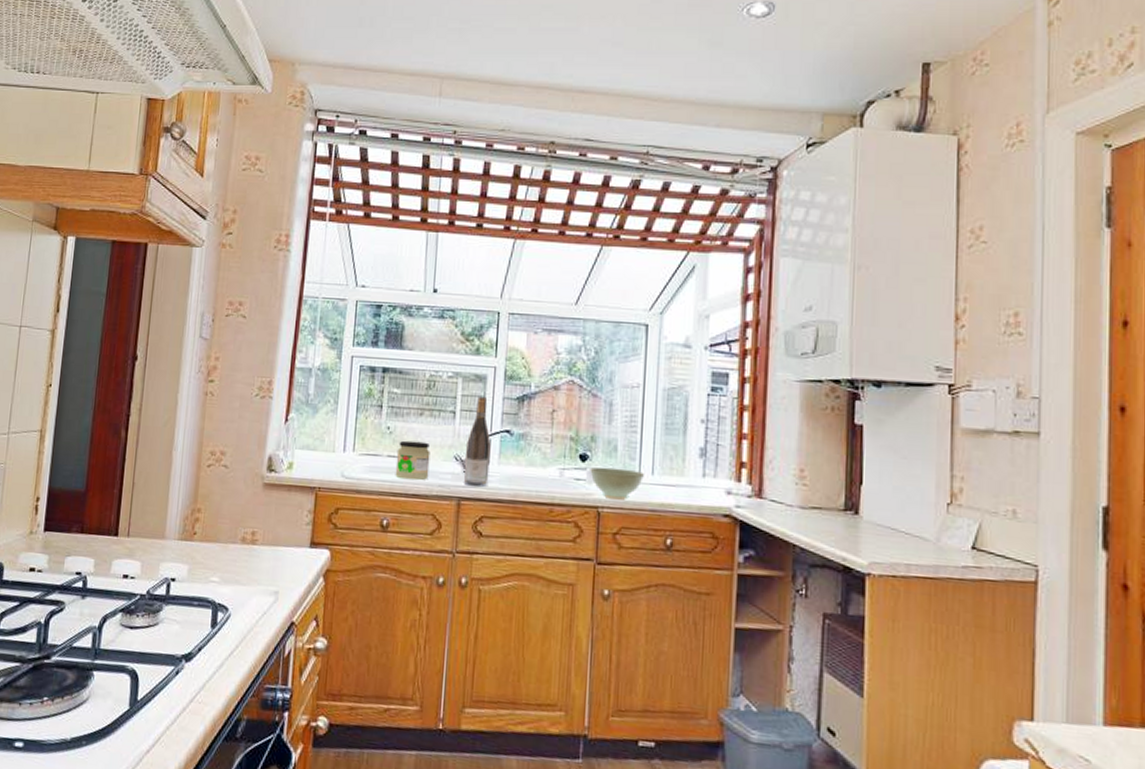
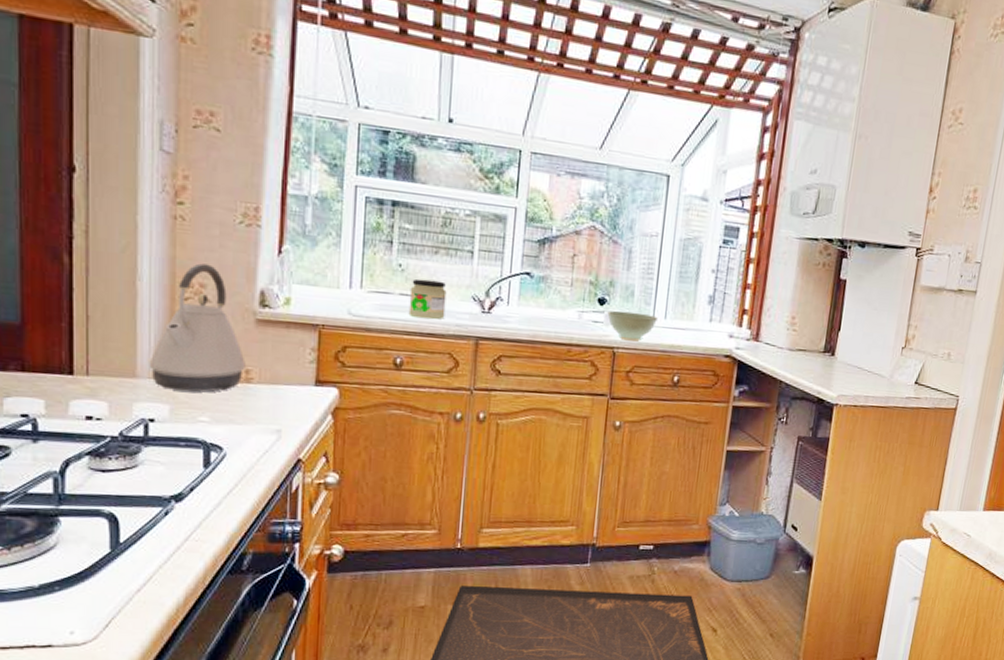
kettle: none [175,433,253,554] -> present [149,263,246,393]
wine bottle: present [463,396,491,488] -> none [481,236,511,328]

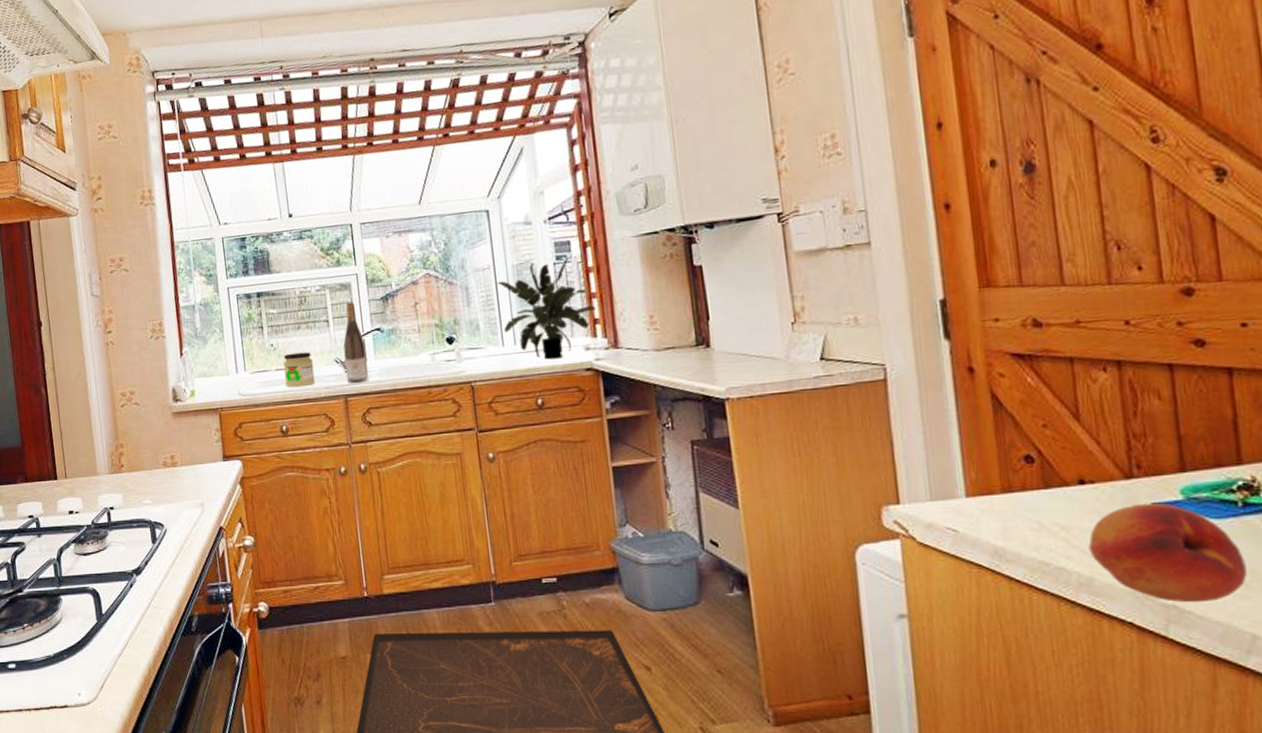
kettle: present [149,263,246,393] -> none [104,375,171,481]
wine bottle: none [481,236,511,328] -> present [343,302,369,385]
bowl: present [607,310,657,342] -> none [458,343,508,373]
potted plant: none [657,240,748,341] -> present [497,257,596,360]

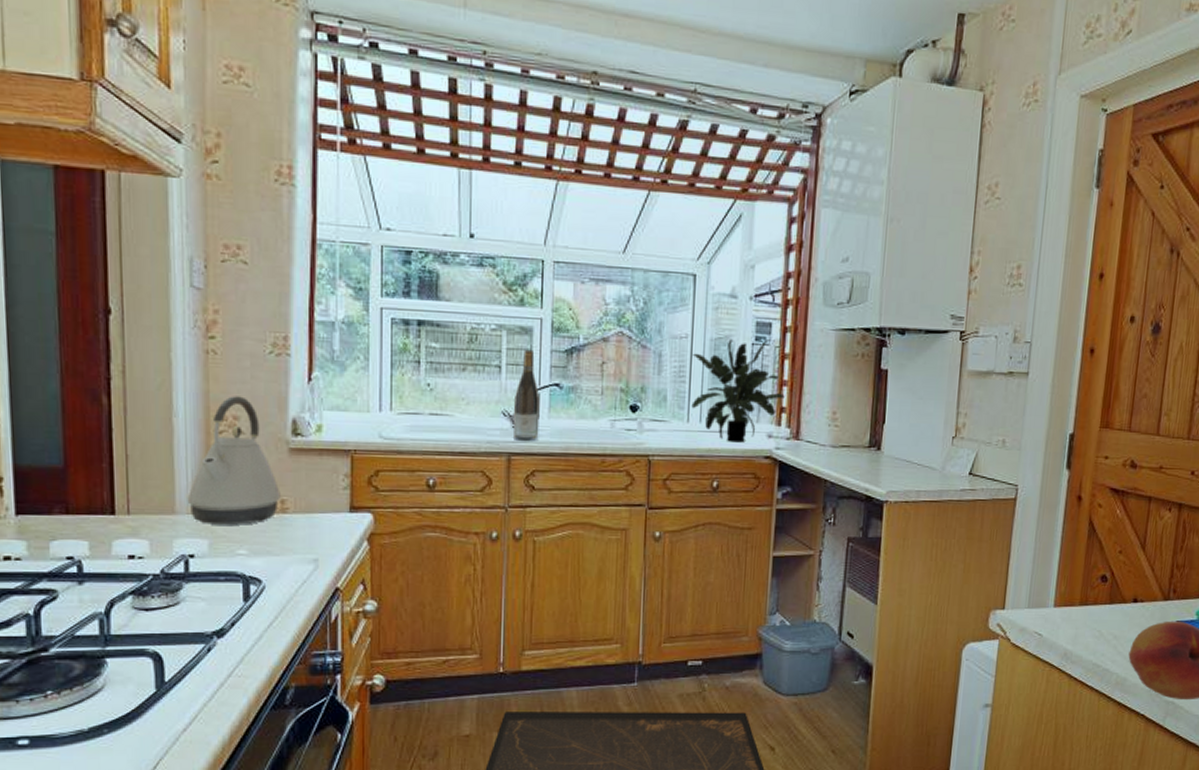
kettle: none [104,375,171,481] -> present [187,396,281,525]
jar: present [283,351,316,388] -> none [439,397,476,438]

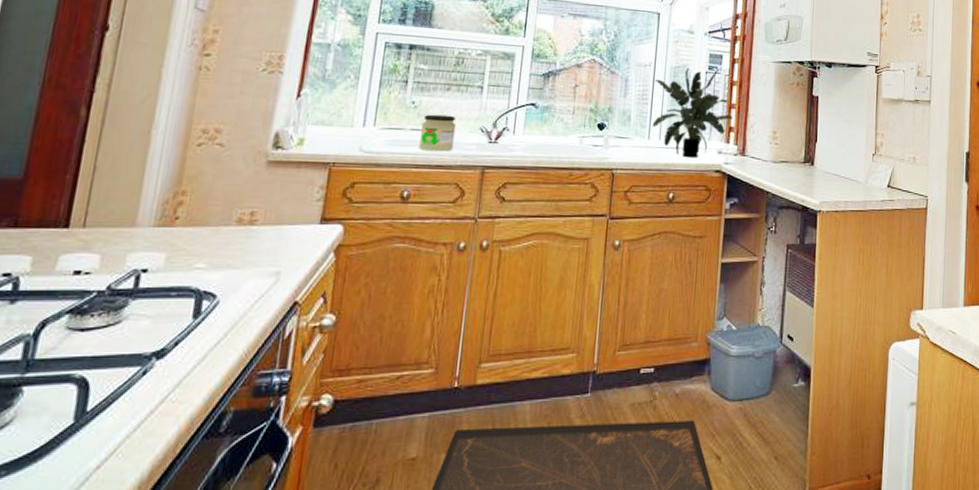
kettle: present [187,396,281,525] -> none [150,110,252,238]
jar: none [439,397,476,438] -> present [418,114,456,152]
wine bottle: present [512,349,540,442] -> none [488,72,517,157]

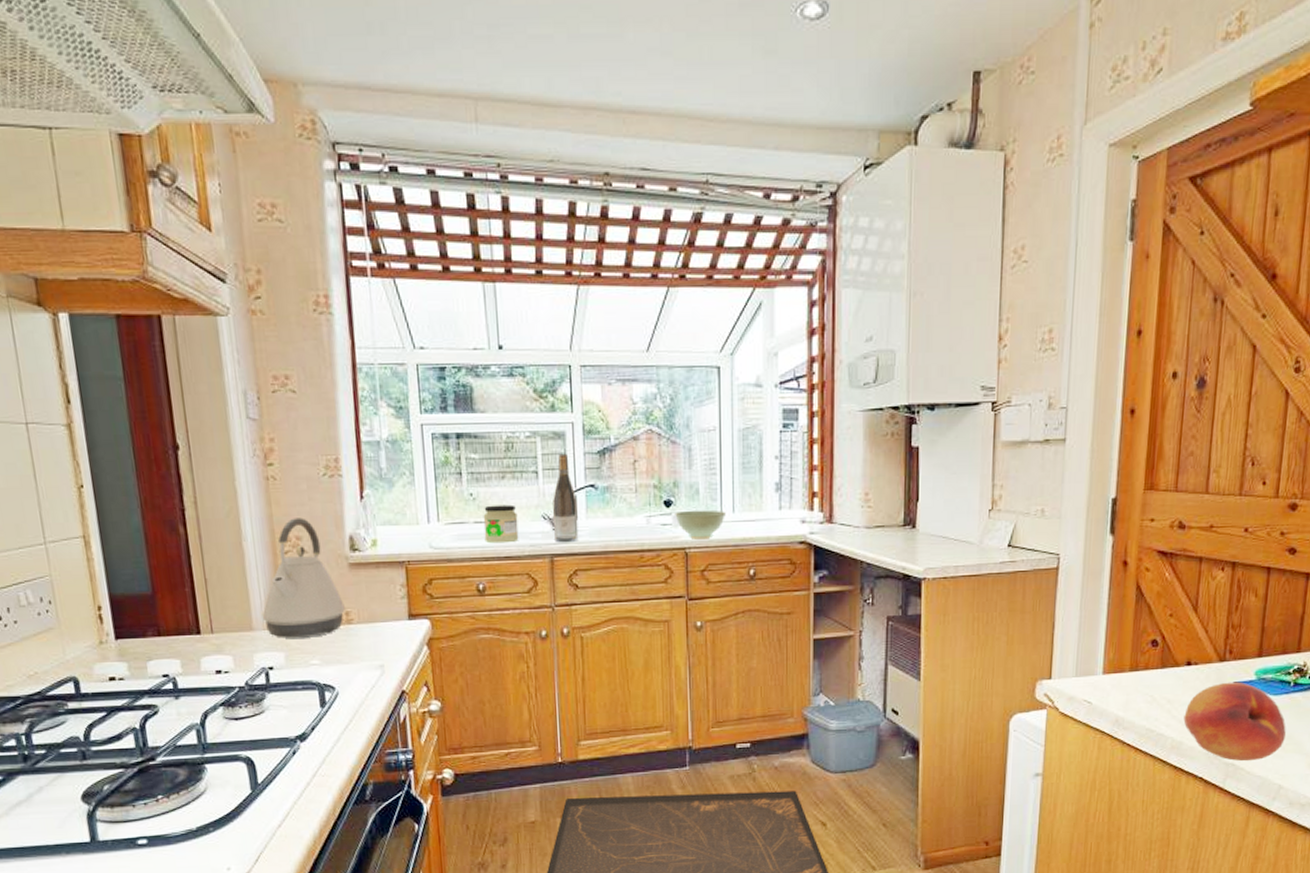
kettle: none [150,110,252,238] -> present [262,518,345,638]
wine bottle: none [488,72,517,157] -> present [553,453,579,543]
bowl: none [606,134,652,162] -> present [675,510,725,540]
potted plant: present [652,68,733,158] -> none [721,426,816,530]

